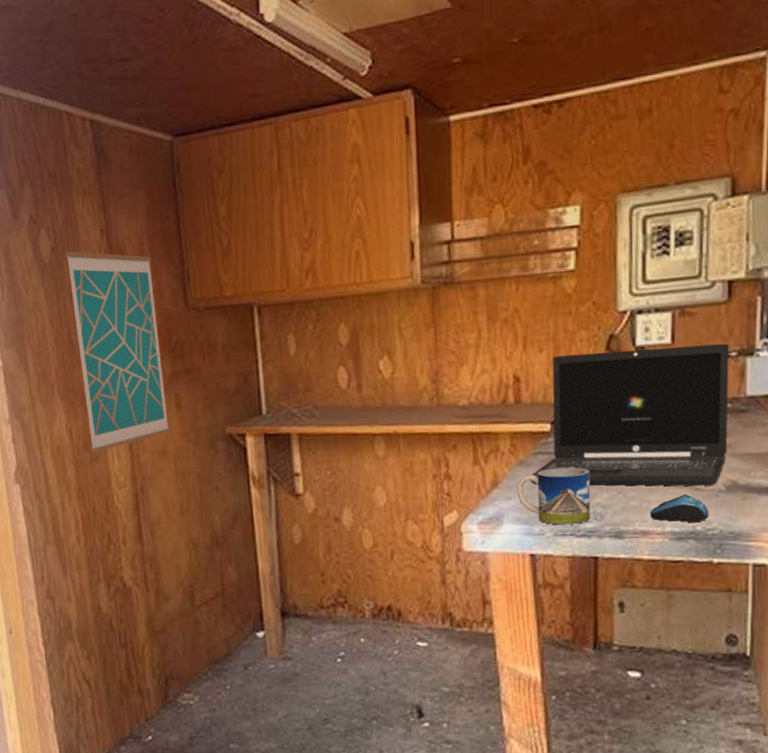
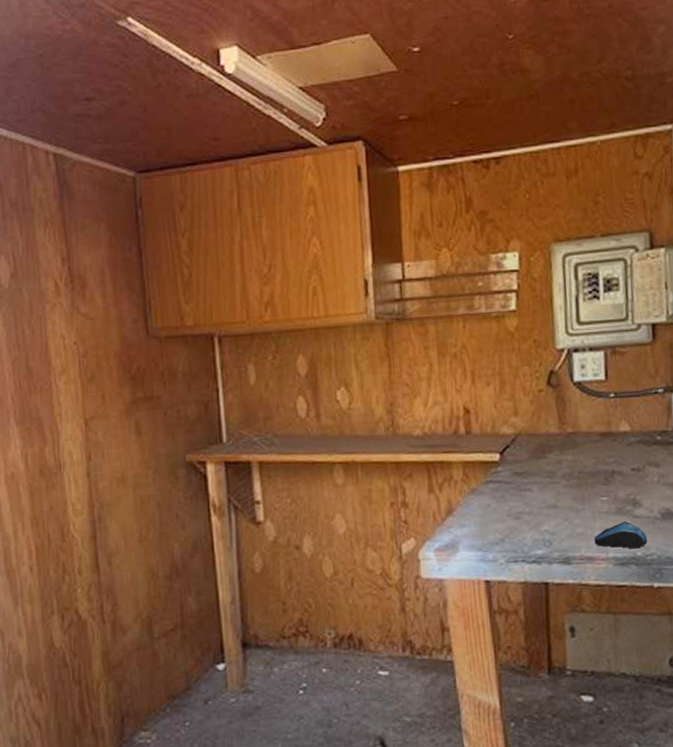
wall art: present [66,251,170,453] -> none [26,278,129,480]
mug: present [517,467,591,525] -> none [470,495,540,551]
laptop: present [531,343,729,486] -> none [483,381,660,514]

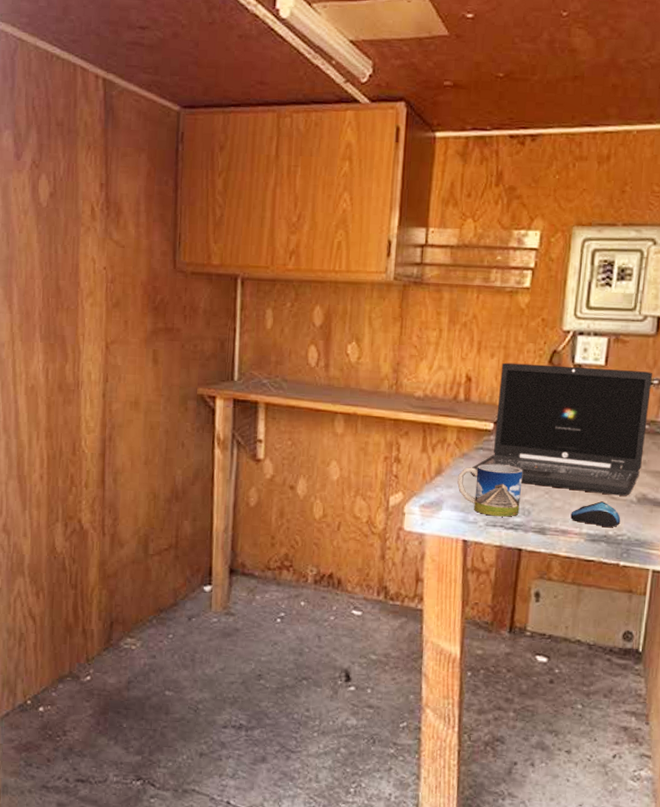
mug: none [470,495,540,551] -> present [457,464,523,517]
laptop: none [483,381,660,514] -> present [471,362,652,496]

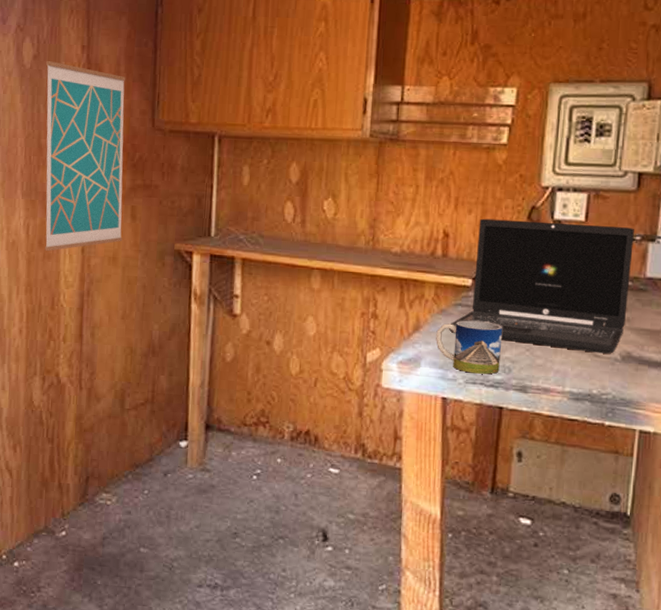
wall art: none [63,199,145,396] -> present [45,61,125,251]
computer mouse: present [570,501,621,527] -> none [553,359,605,386]

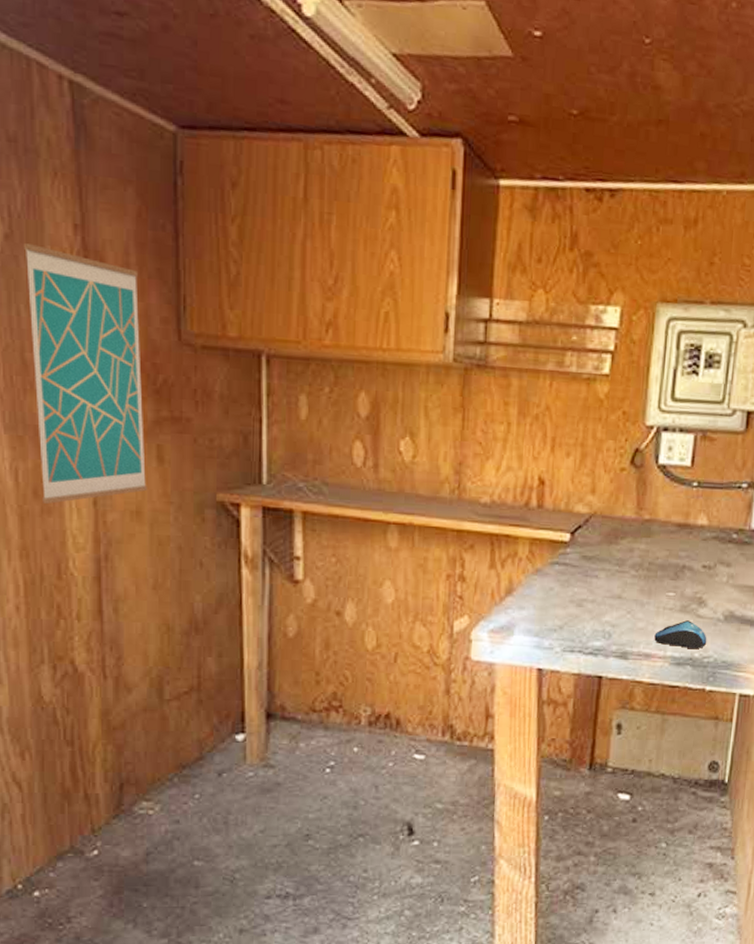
mug: present [436,320,503,374] -> none [530,580,603,641]
laptop: present [449,218,634,354] -> none [545,462,741,614]
computer mouse: none [553,359,605,386] -> present [654,620,707,649]

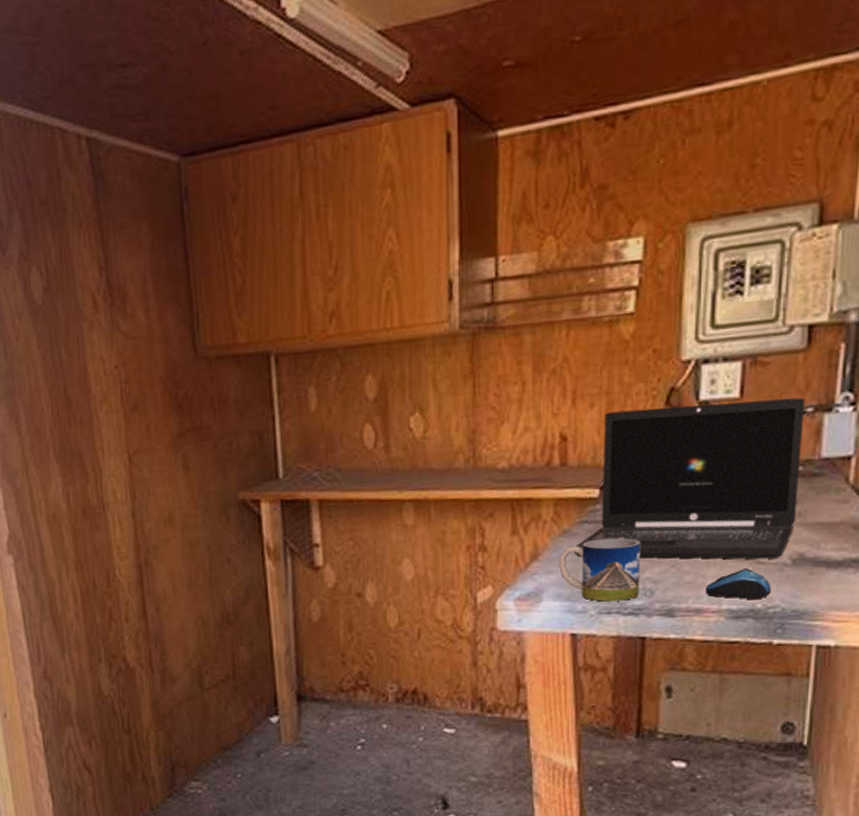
wall art: present [24,243,147,504] -> none [60,292,177,521]
mug: none [530,580,603,641] -> present [559,538,641,602]
laptop: none [545,462,741,614] -> present [575,397,805,560]

